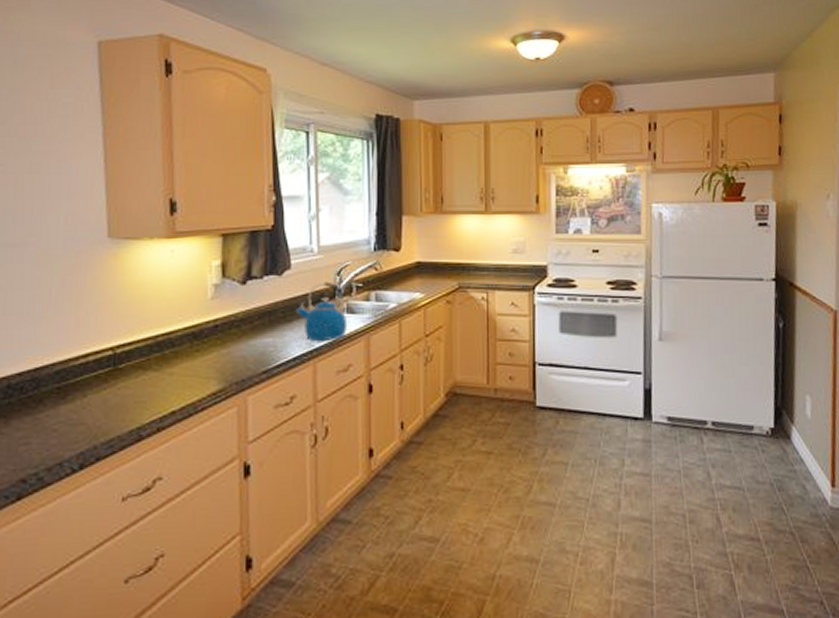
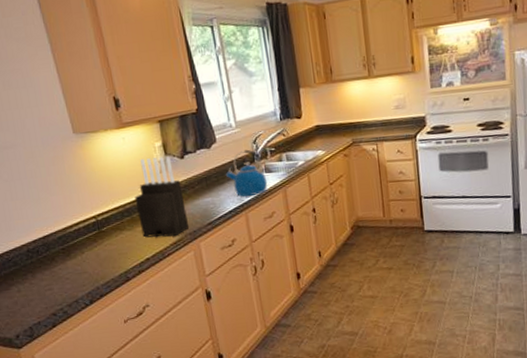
knife block: none [171,279,238,385] -> present [134,156,190,238]

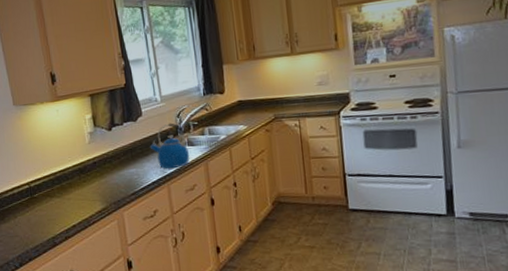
knife block: present [134,156,190,238] -> none [65,128,114,206]

